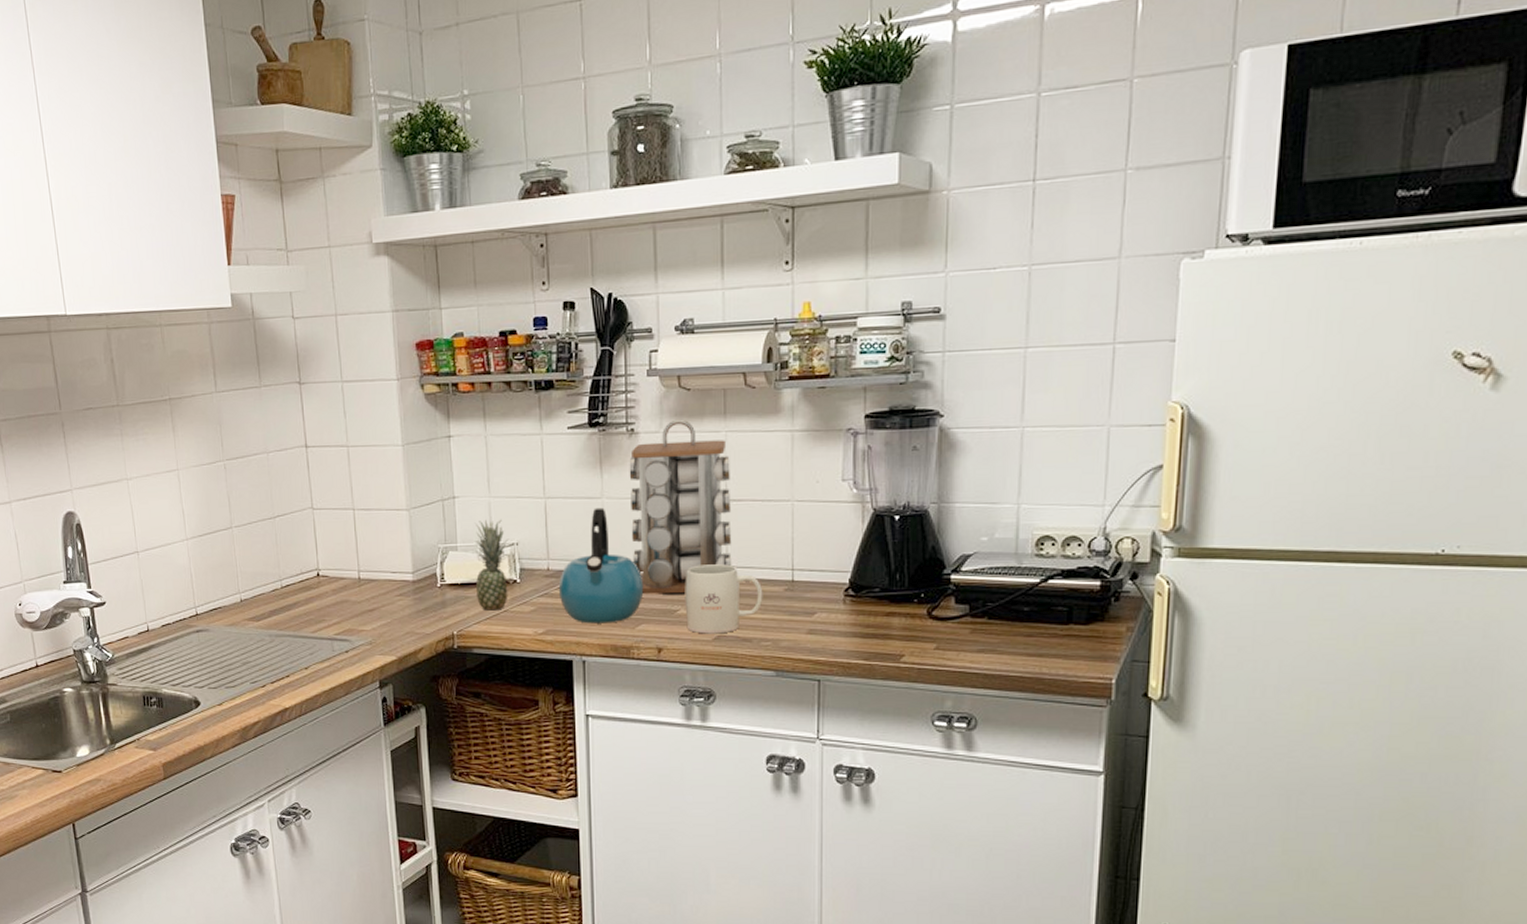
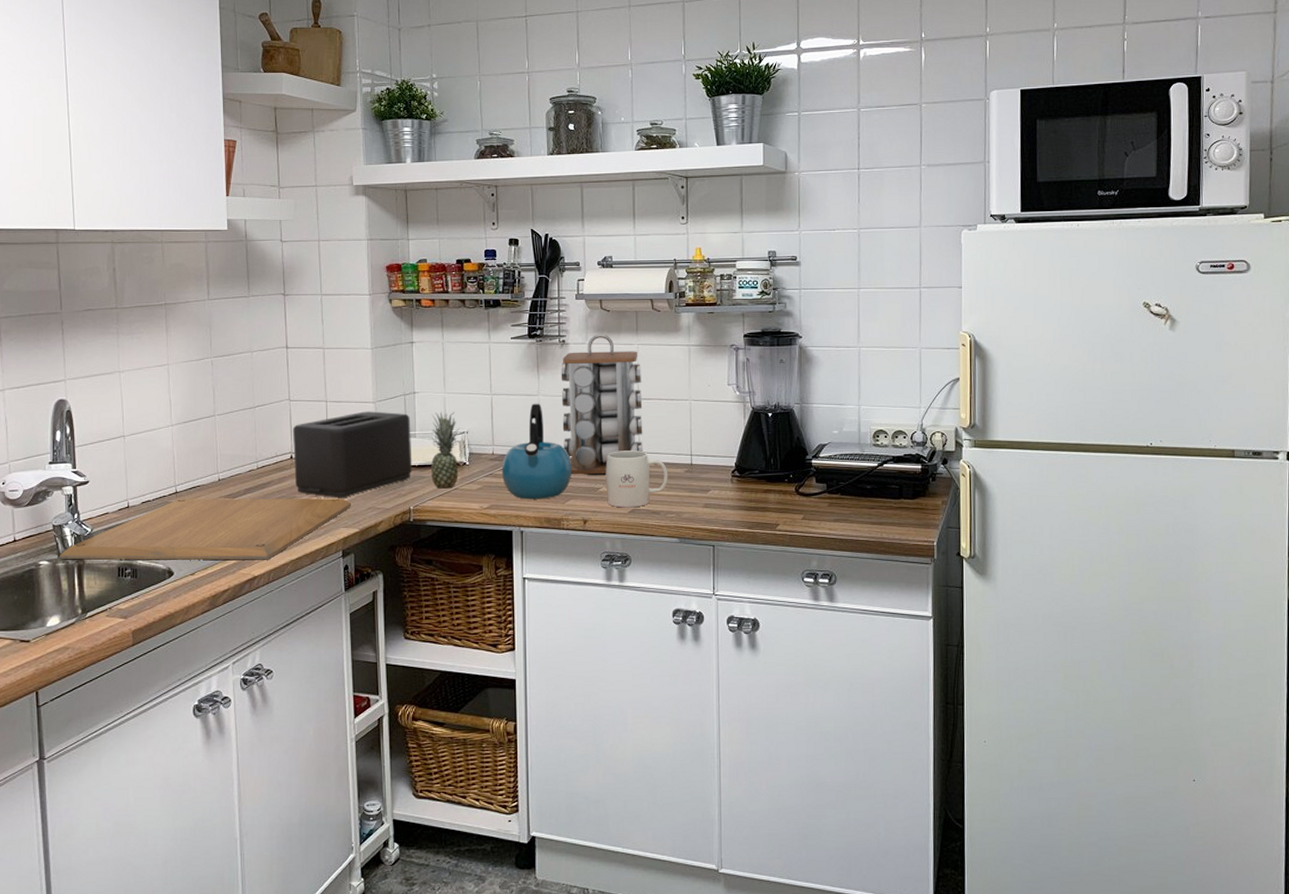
chopping board: none [83,621,388,690] -> present [60,498,352,560]
toaster: none [317,520,455,622] -> present [292,411,412,498]

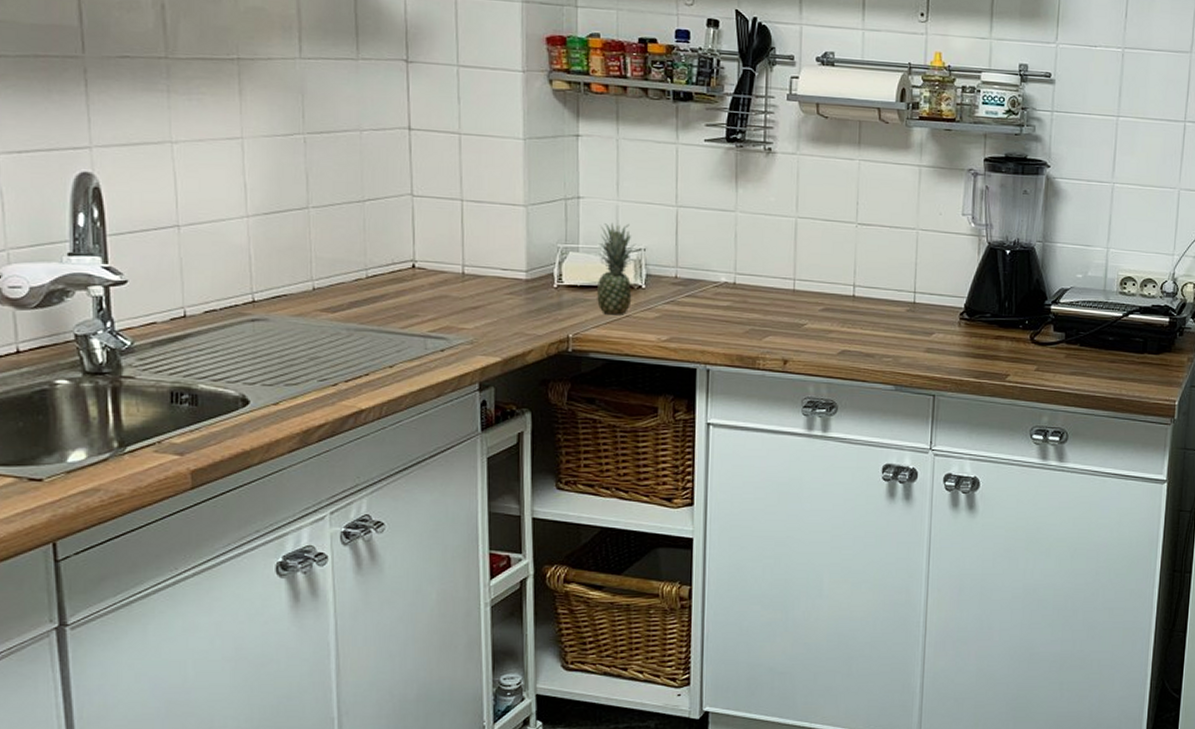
chopping board: present [60,498,352,560] -> none [85,310,493,391]
toaster: present [292,411,412,498] -> none [415,215,574,320]
kettle: present [501,403,572,500] -> none [685,220,773,334]
spice rack: present [561,334,643,476] -> none [763,143,862,311]
mug: present [605,450,669,508] -> none [812,282,887,349]

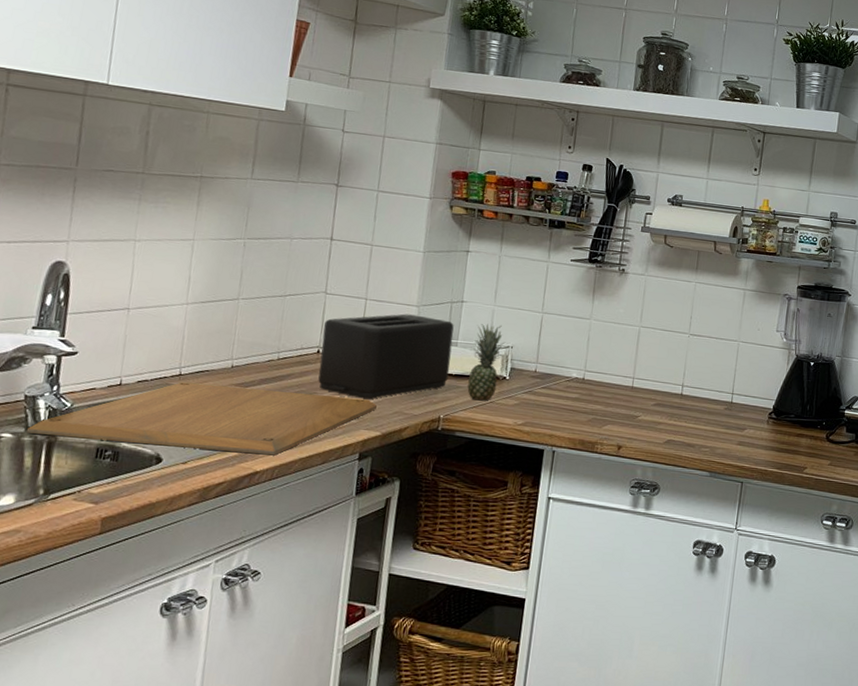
chopping board: none [85,310,493,391] -> present [27,382,378,456]
toaster: none [415,215,574,320] -> present [318,313,454,399]

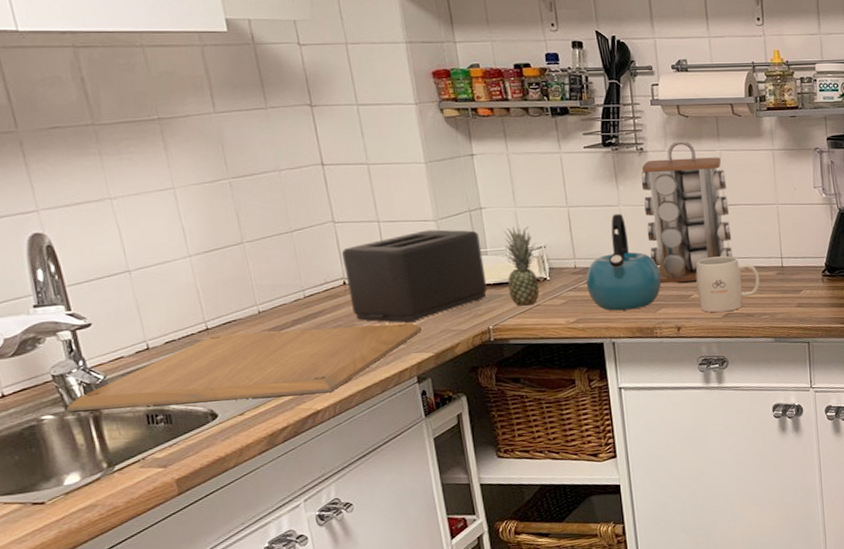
kettle: none [541,326,615,422] -> present [586,213,662,311]
spice rack: none [608,267,696,405] -> present [641,140,733,284]
mug: none [644,382,708,439] -> present [695,256,761,313]

